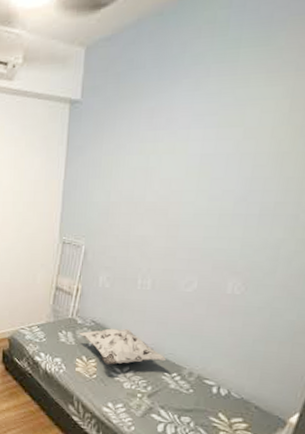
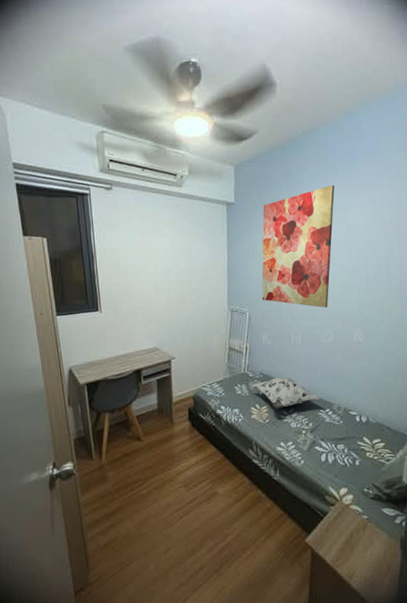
wall art: none [105,69,233,246] -> present [262,185,335,308]

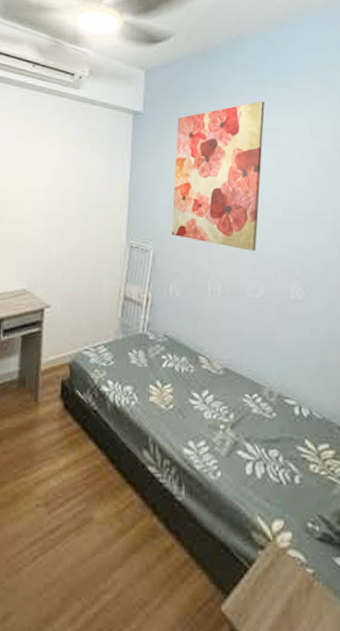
decorative pillow: present [252,376,321,409] -> none [152,342,246,390]

